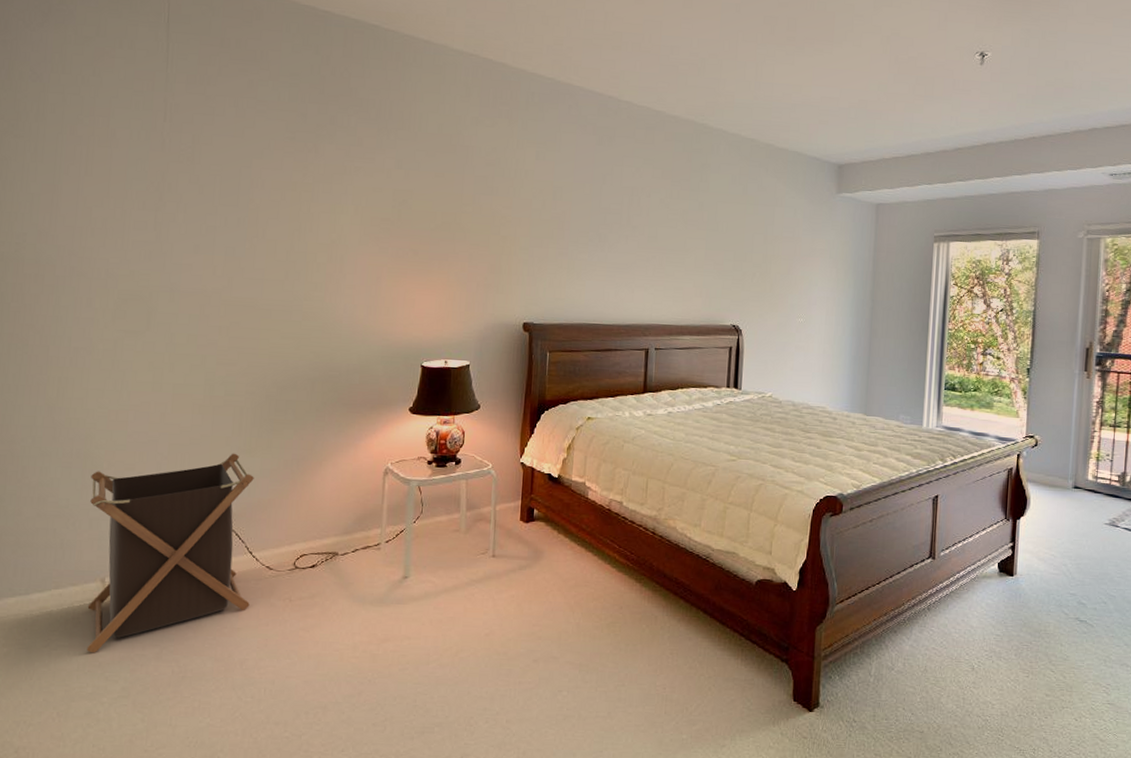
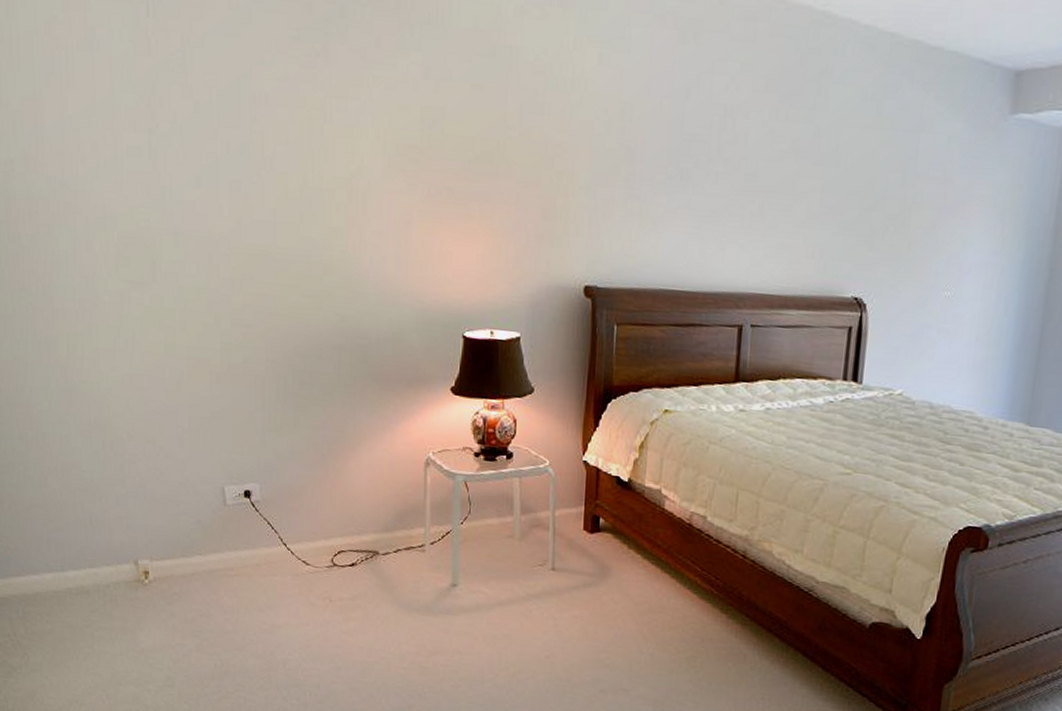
laundry basket: present [86,453,254,653] -> none [112,430,288,638]

